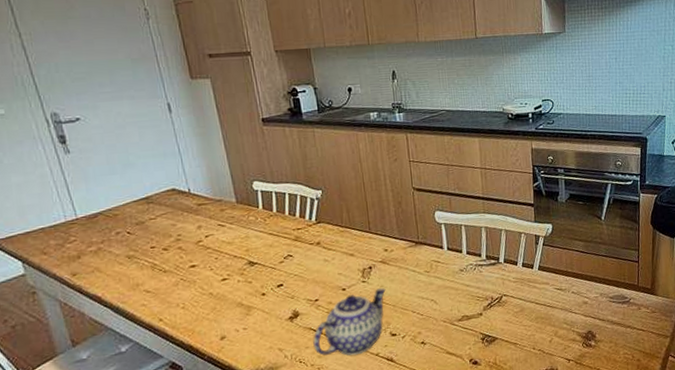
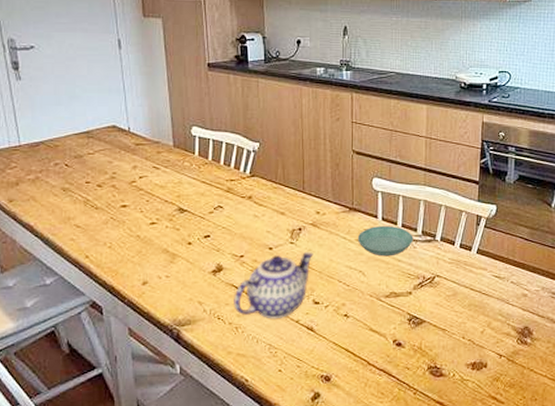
saucer: none [426,254,479,284] -> present [357,225,414,257]

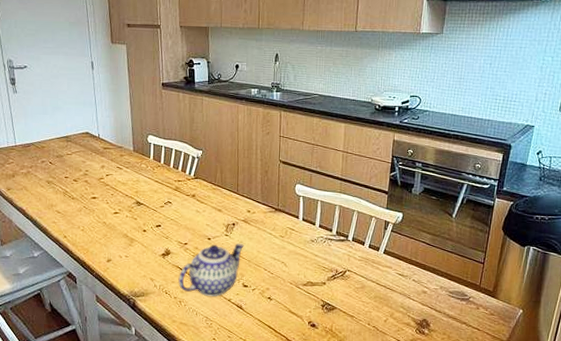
saucer: present [357,225,414,257] -> none [281,225,329,252]

